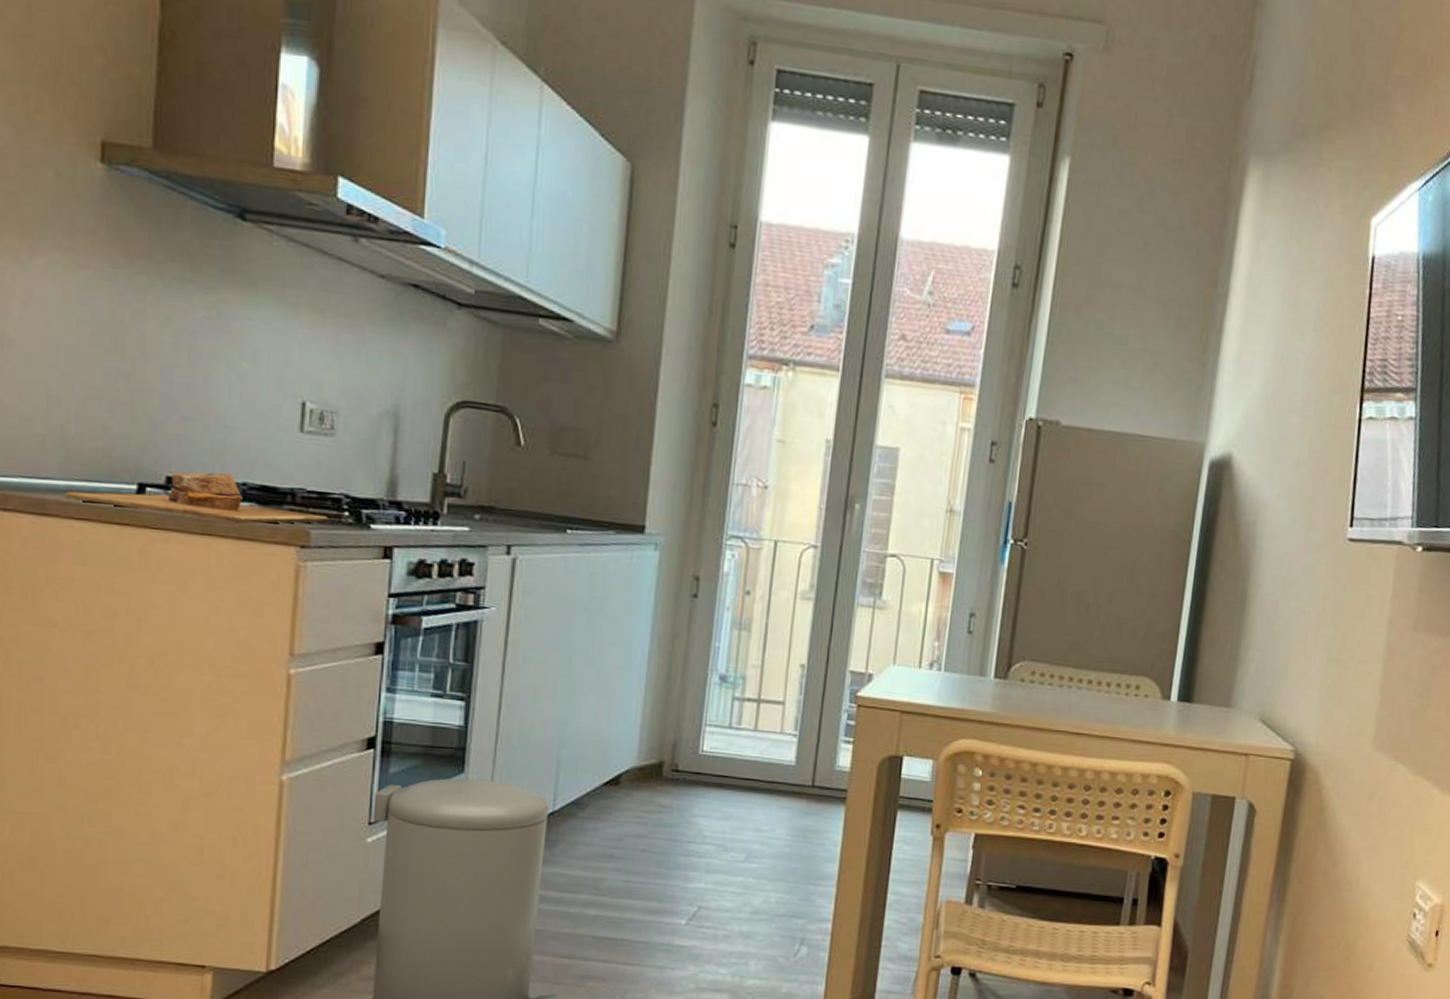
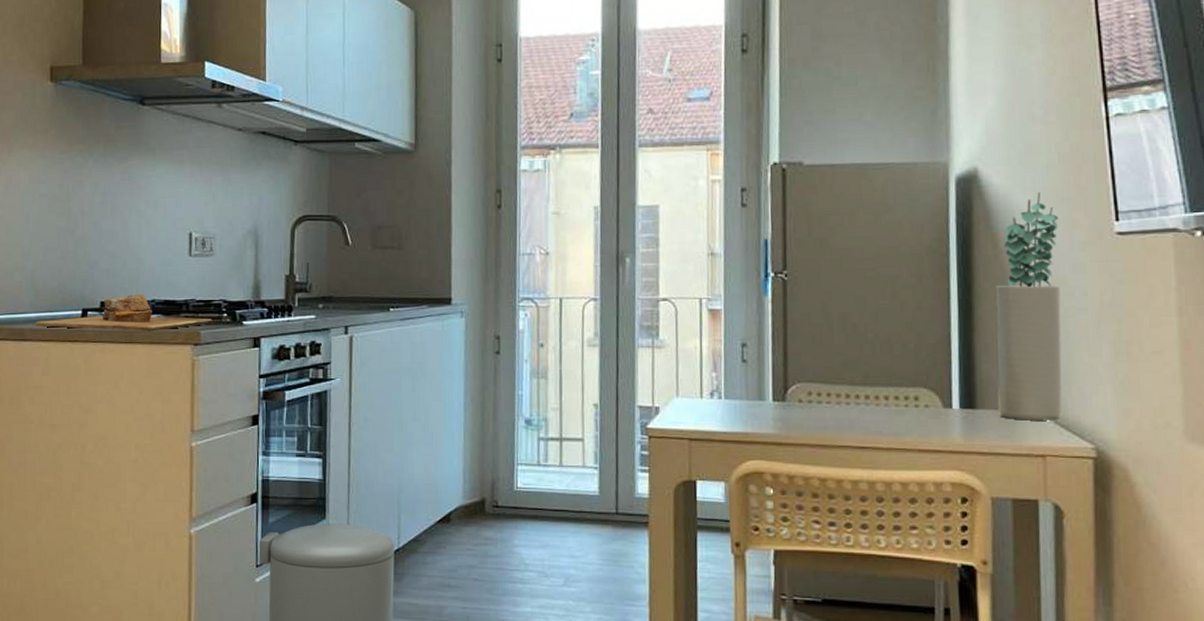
vase: none [1212,488,1299,720] -> present [995,193,1063,420]

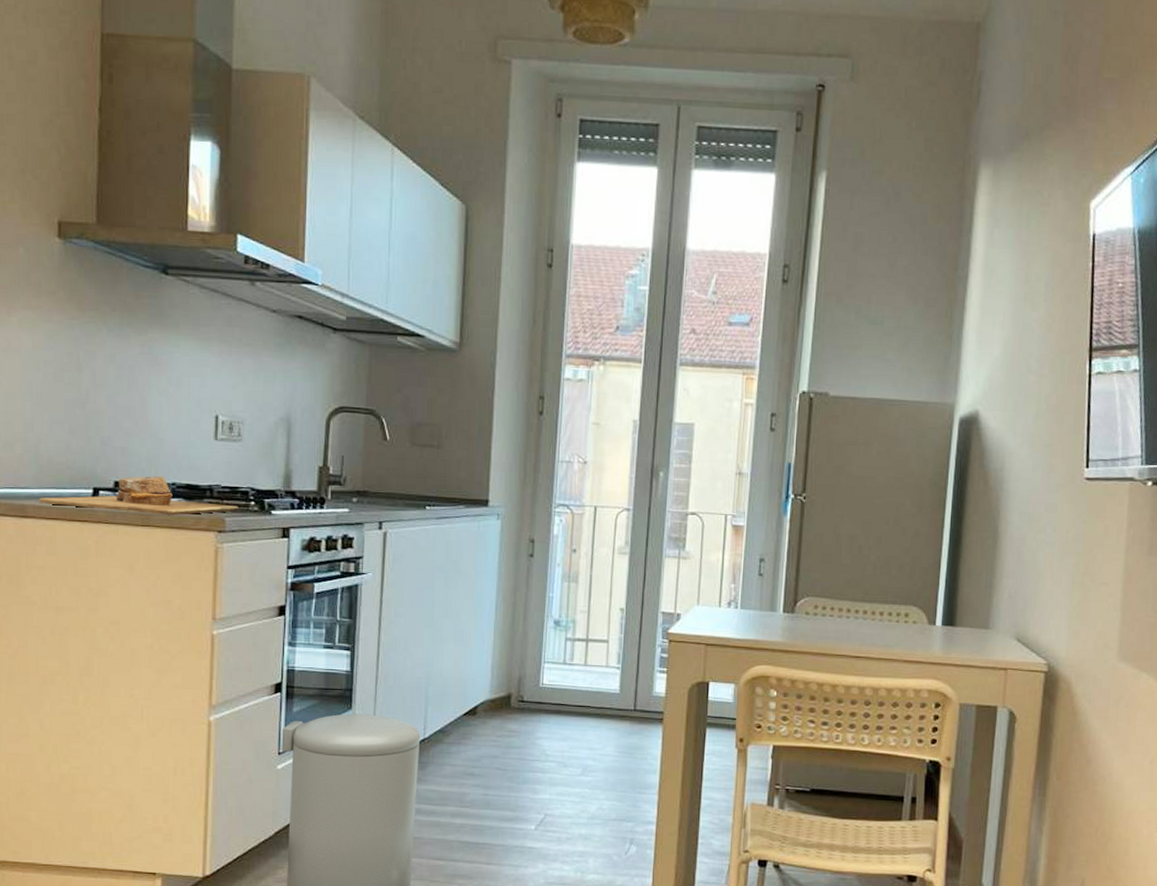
vase: present [995,193,1063,420] -> none [973,438,1041,639]

